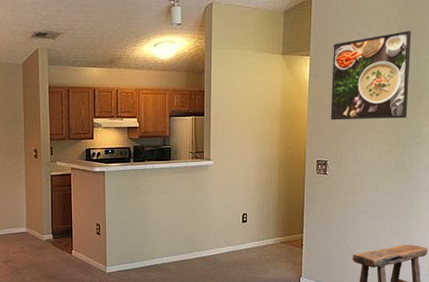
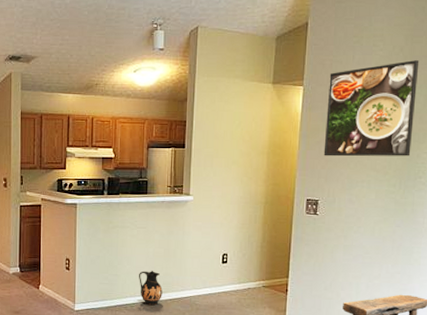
ceramic jug: none [166,232,188,264] -> present [139,271,163,305]

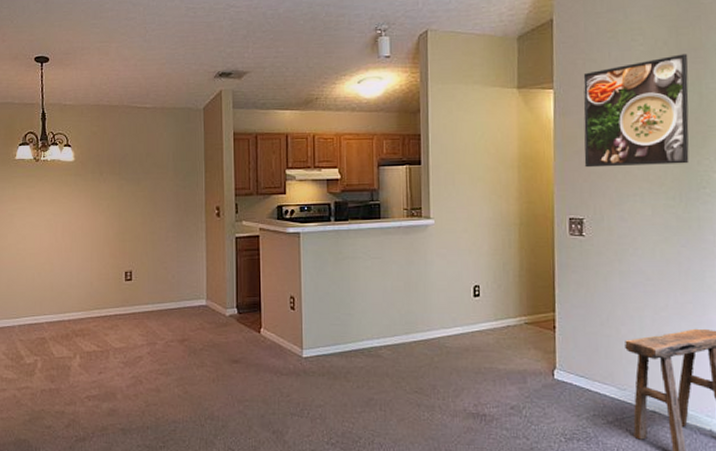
ceramic jug: present [139,271,163,305] -> none [376,308,405,348]

